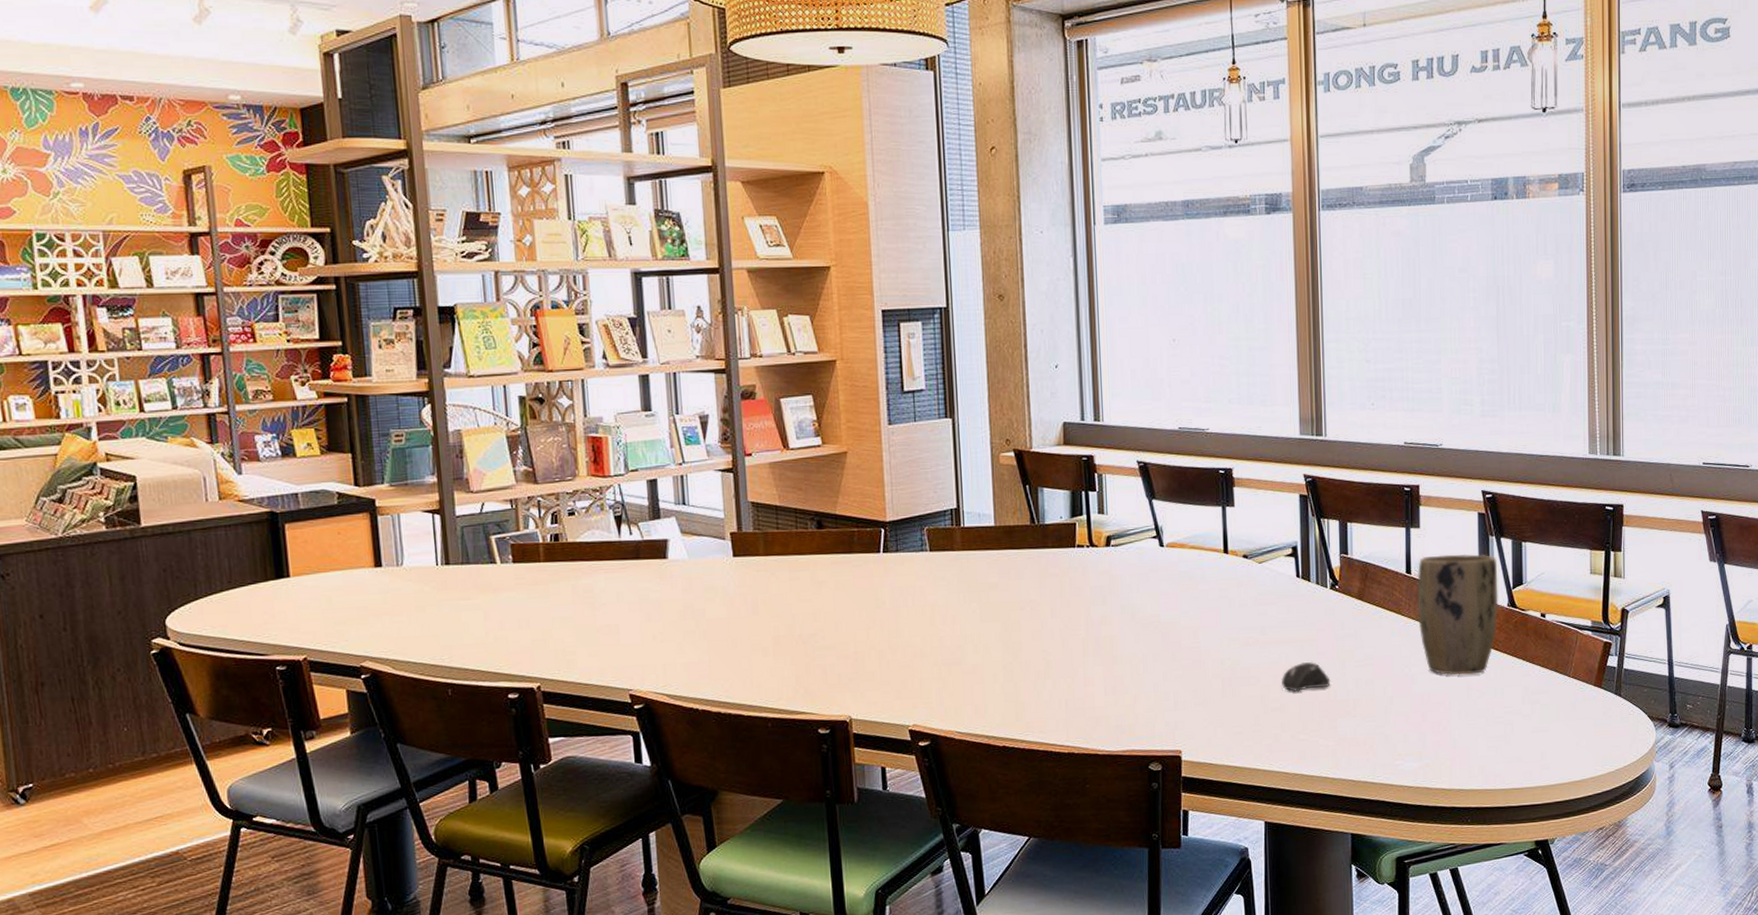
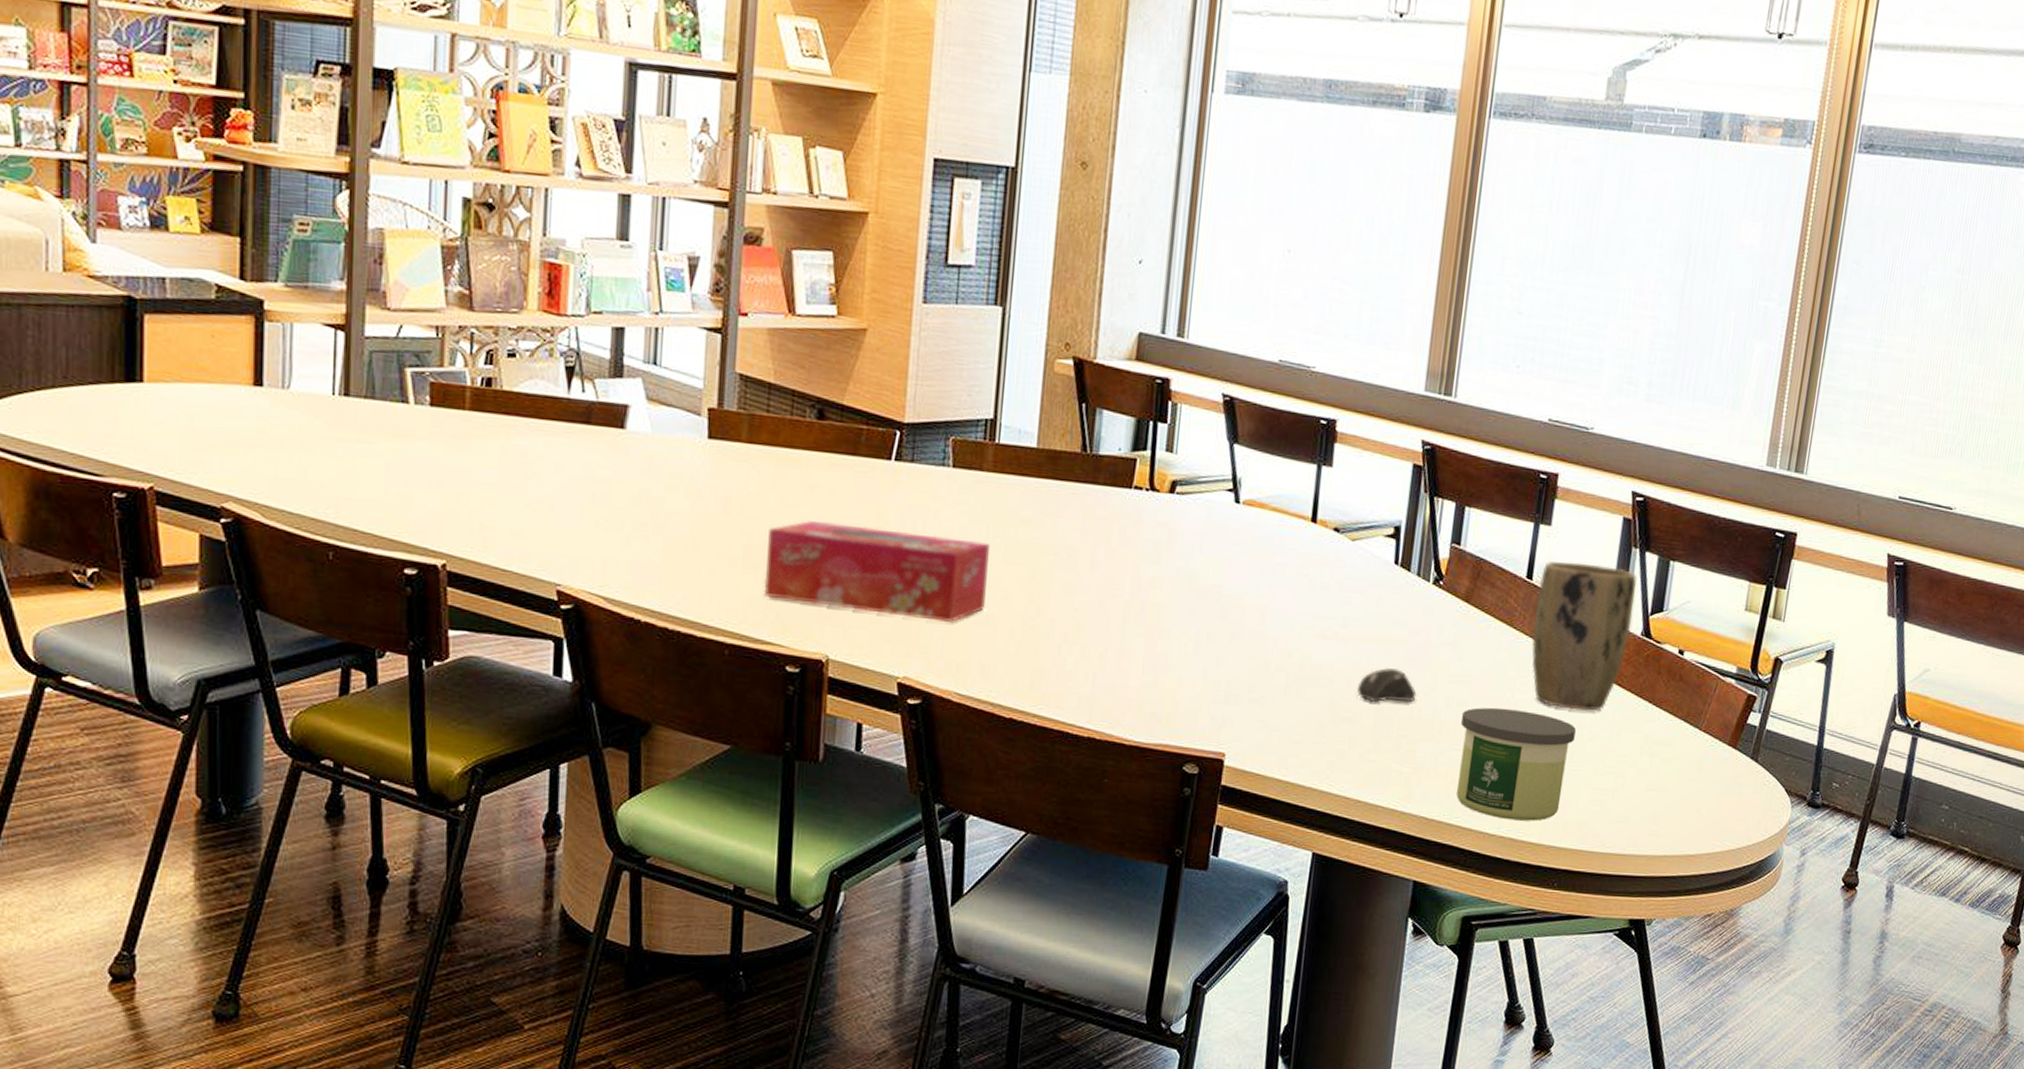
tissue box: none [790,607,971,677] -> present [763,521,990,622]
candle: none [1371,681,1466,773] -> present [1456,707,1576,821]

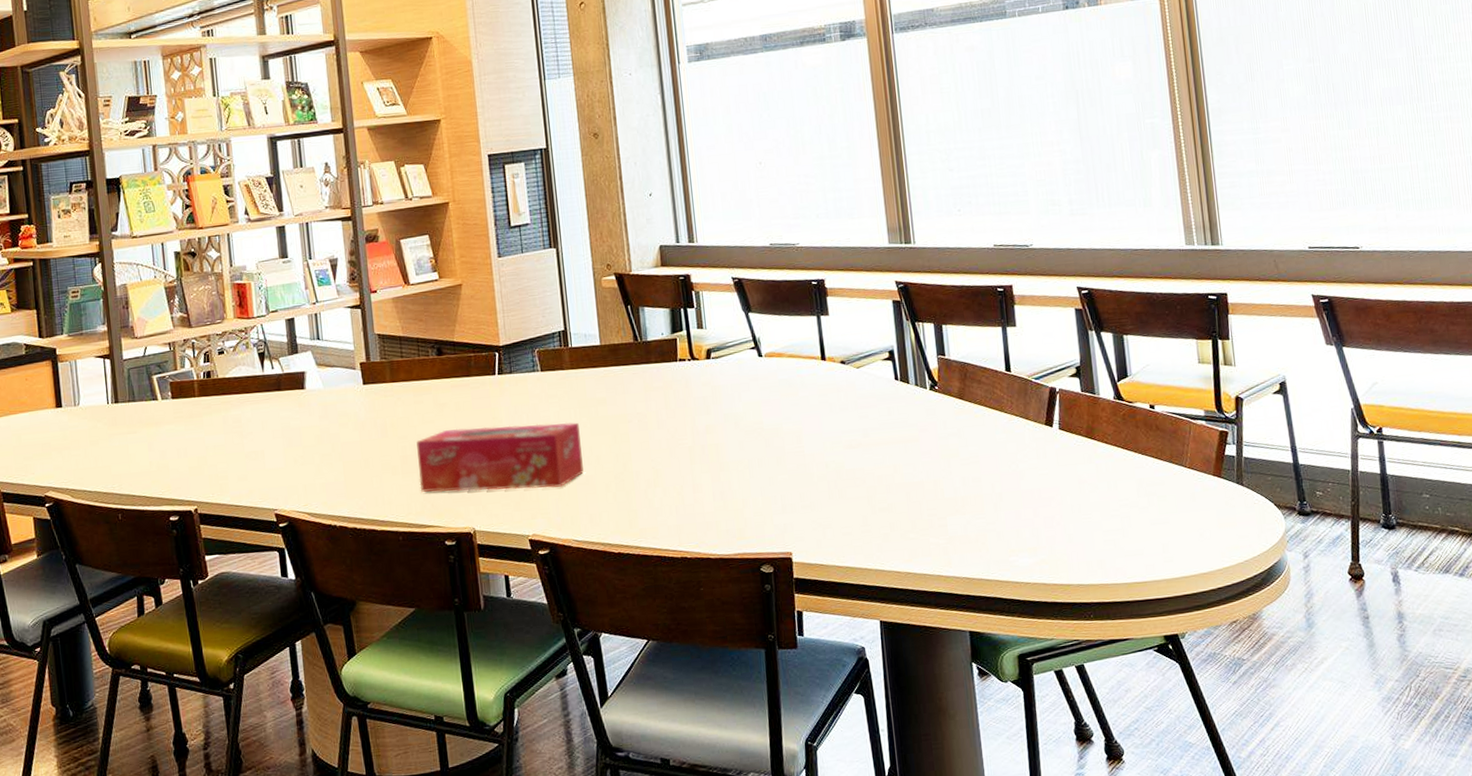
computer mouse: present [1357,668,1417,703] -> none [887,462,937,492]
candle: present [1456,707,1576,821] -> none [978,477,1079,569]
plant pot: present [1532,561,1637,712] -> none [1018,349,1105,470]

